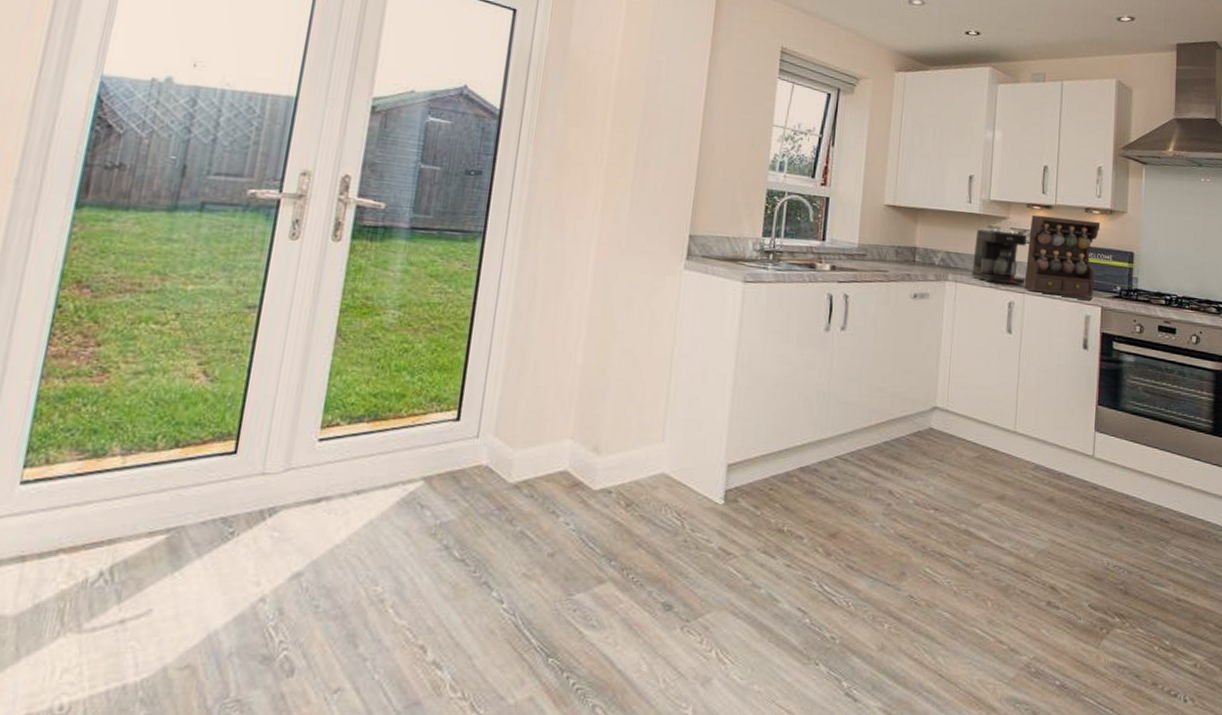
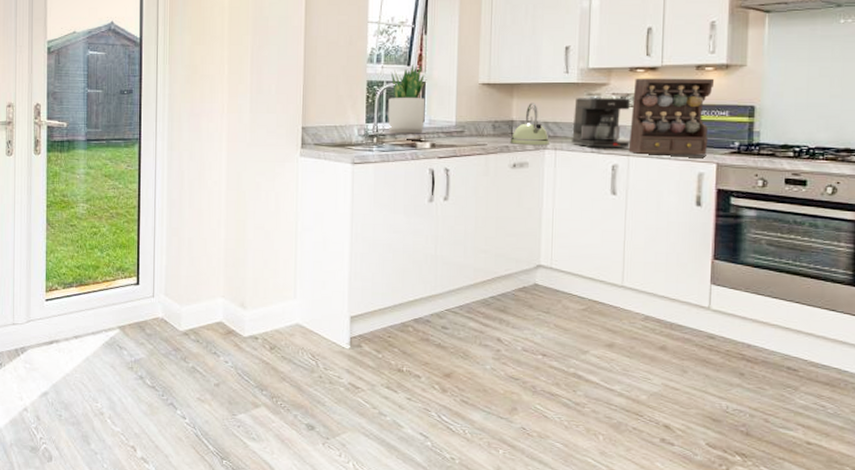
planter: none [786,177,830,254] -> present [388,64,426,134]
kettle: none [912,230,951,277] -> present [510,103,551,146]

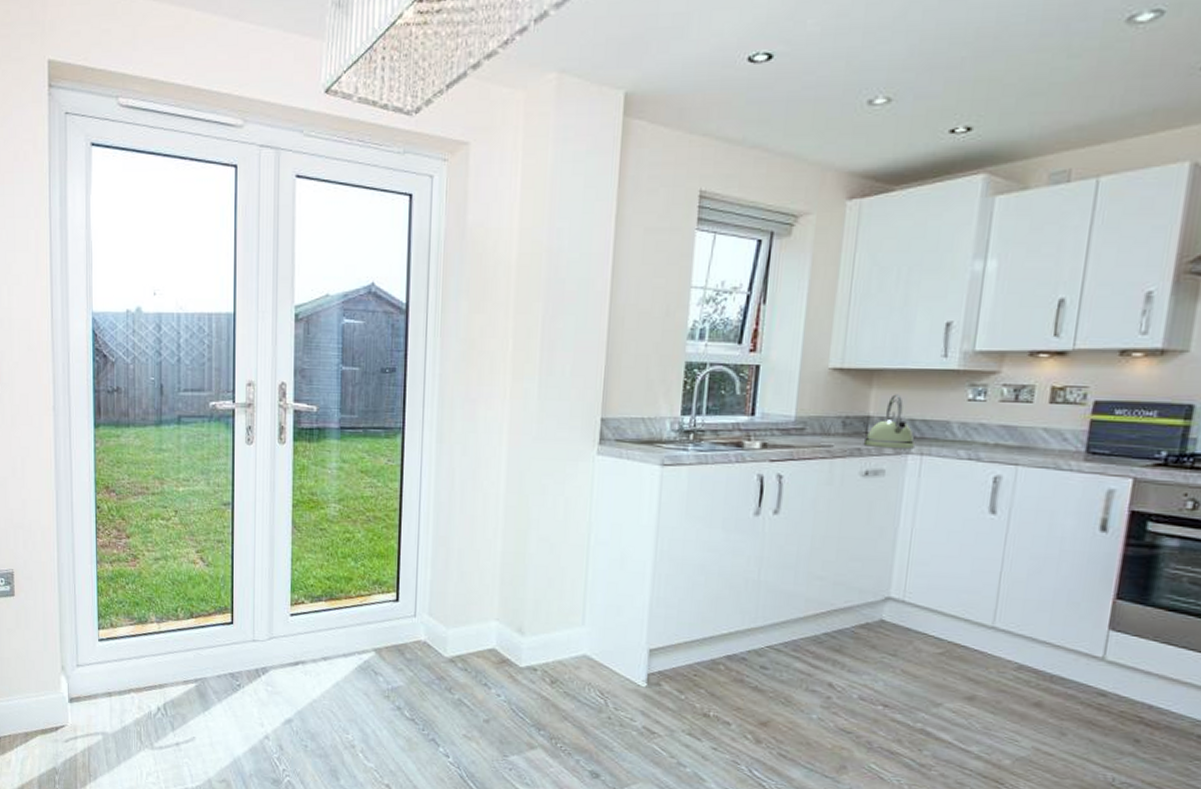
planter: present [388,64,426,134] -> none [708,342,761,431]
coffee maker: present [572,98,631,148] -> none [944,389,1028,456]
spice rack: present [628,78,715,155] -> none [1017,365,1144,467]

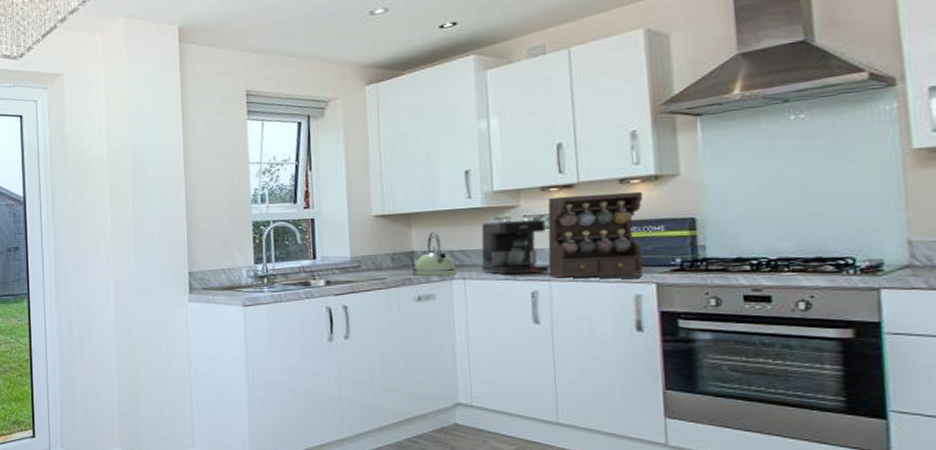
coffee maker: none [944,389,1028,456] -> present [481,219,550,275]
spice rack: none [1017,365,1144,467] -> present [548,191,643,278]

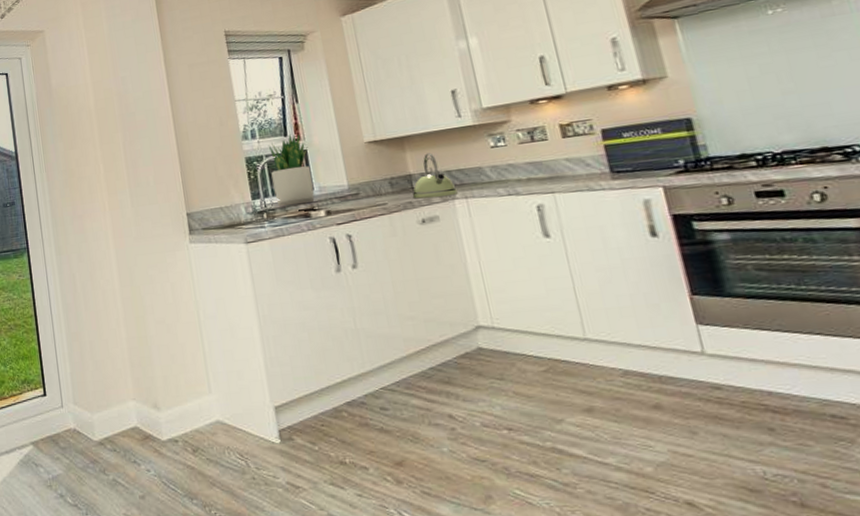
planter: none [276,201,317,273] -> present [268,134,315,207]
coffee maker: present [481,219,550,275] -> none [475,132,552,191]
spice rack: present [548,191,643,278] -> none [538,96,647,190]

